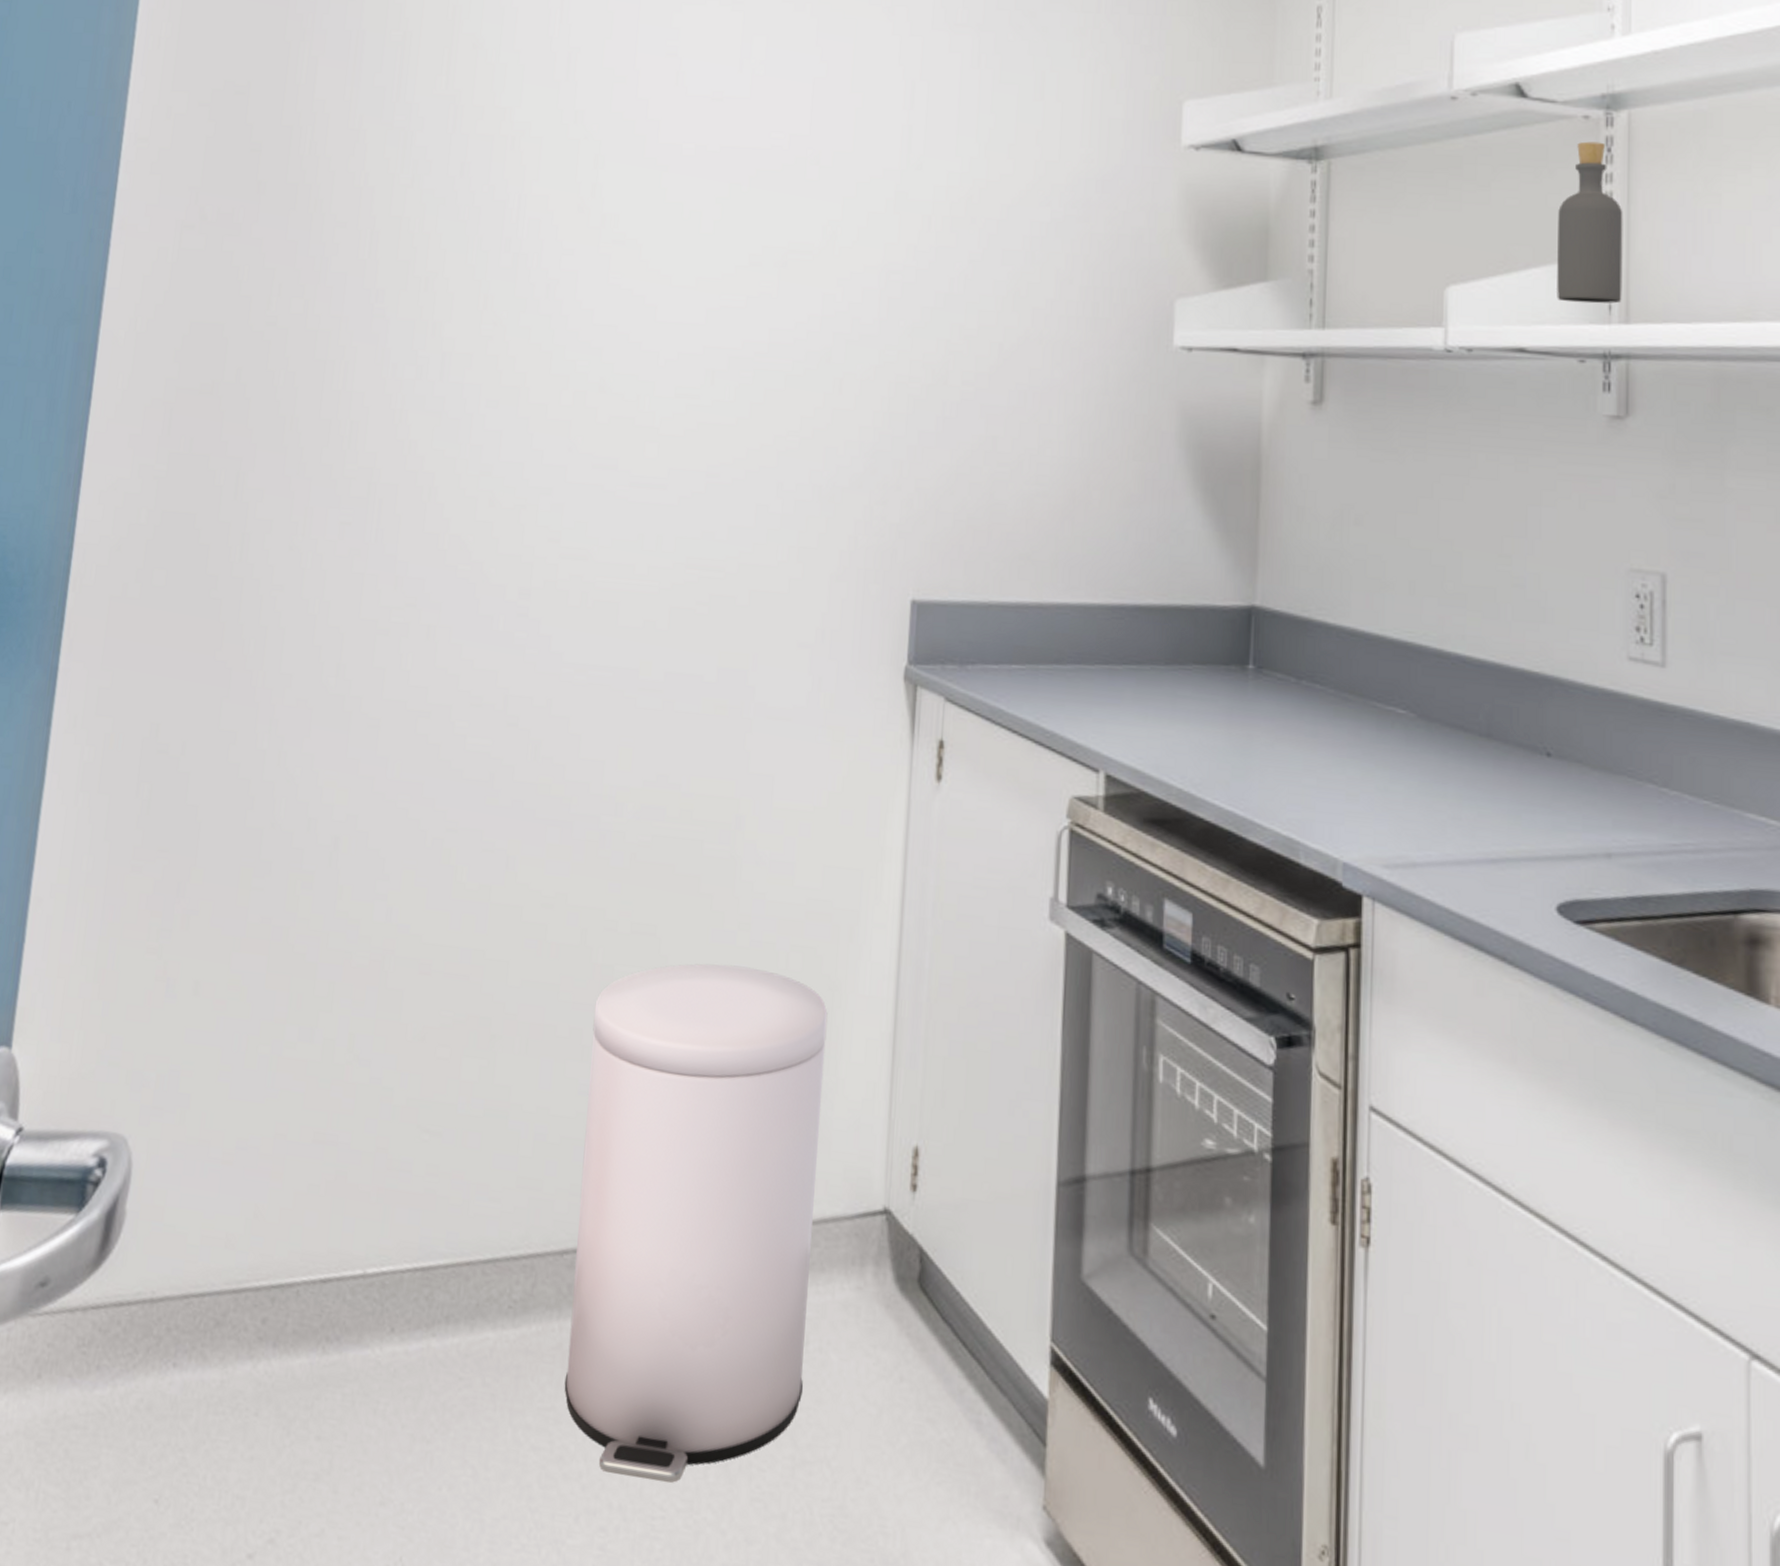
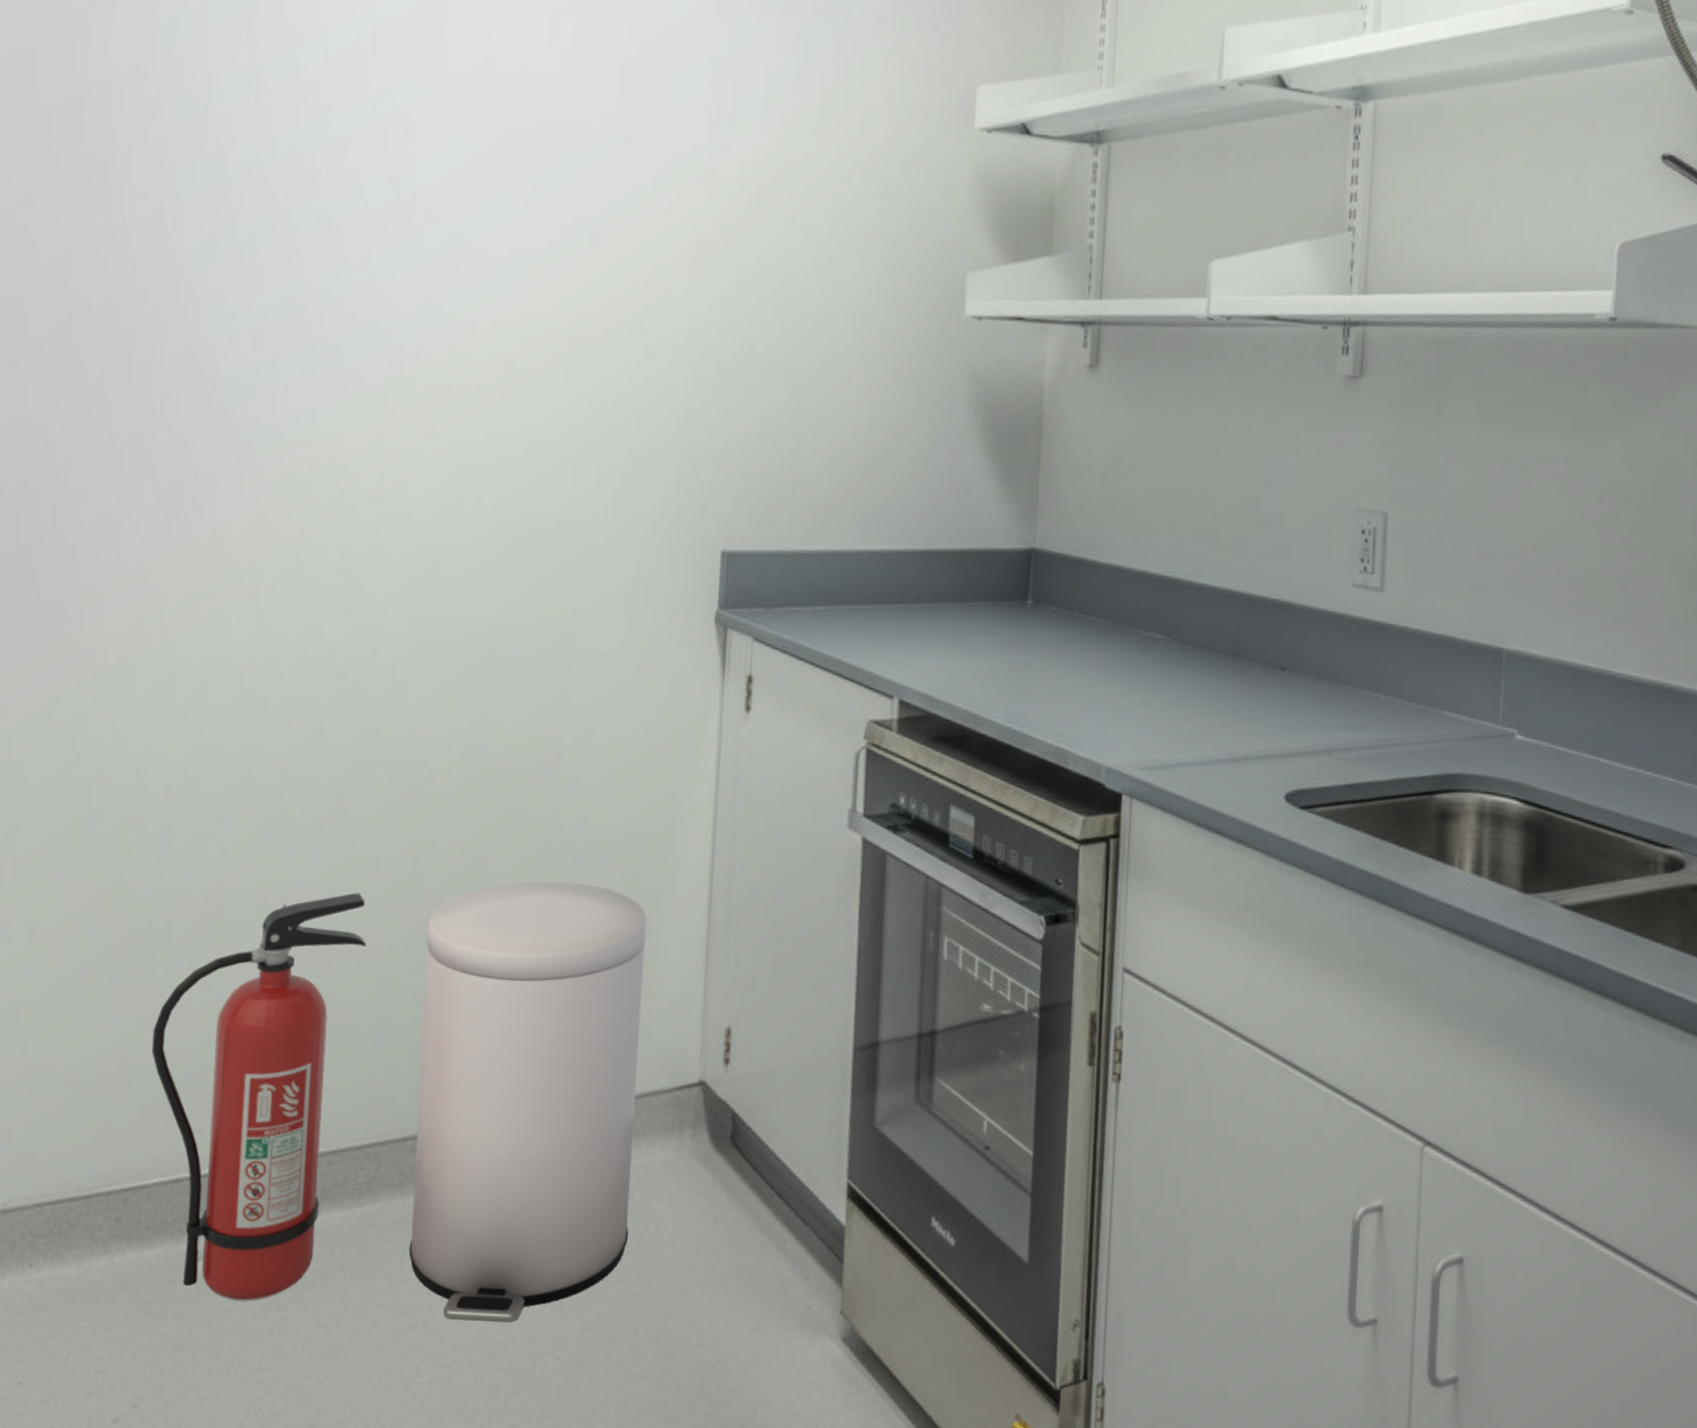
fire extinguisher: none [307,965,531,1428] -> present [151,892,366,1300]
bottle: present [1557,141,1623,304] -> none [1306,129,1366,276]

